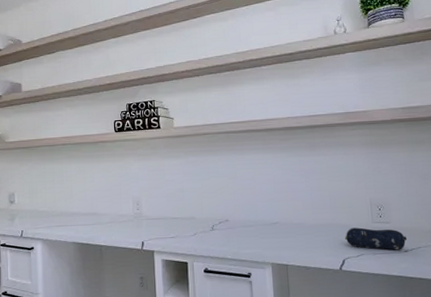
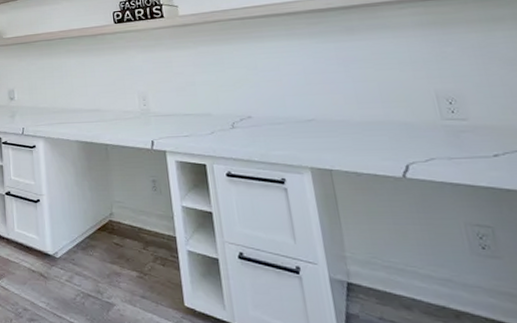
pencil case: present [345,227,408,250] -> none [405,125,496,154]

